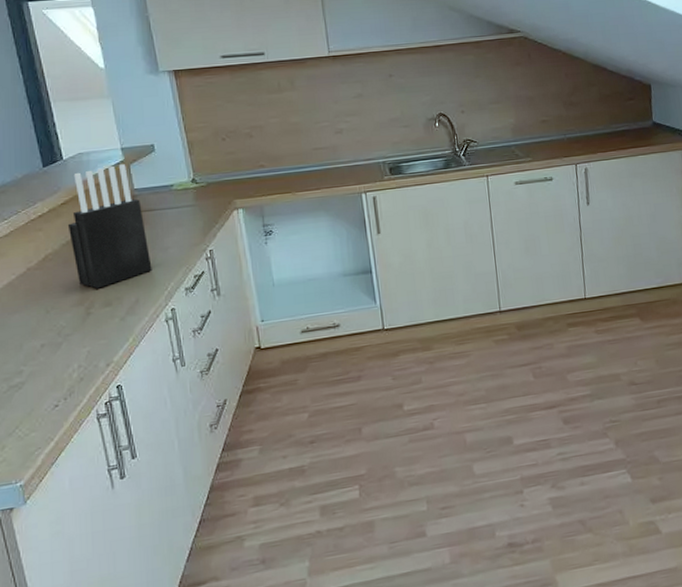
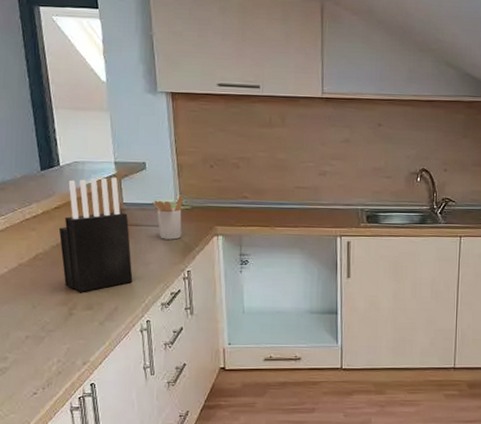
utensil holder: none [164,174,199,221] -> present [151,196,184,240]

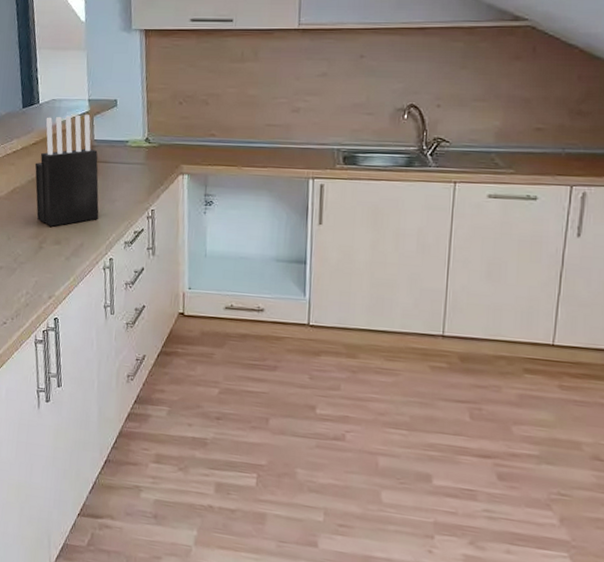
utensil holder: present [151,196,184,240] -> none [120,133,152,178]

